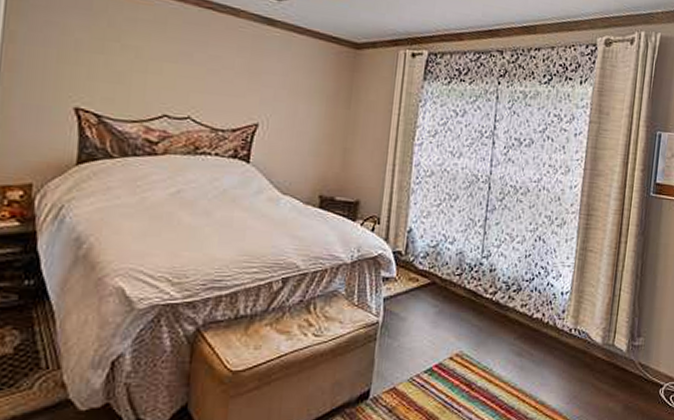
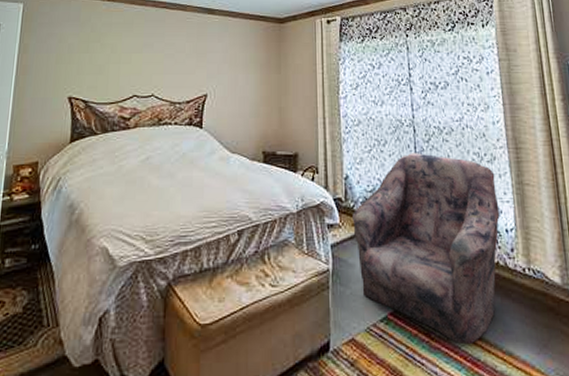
armchair: none [410,211,562,394] -> present [352,153,500,344]

